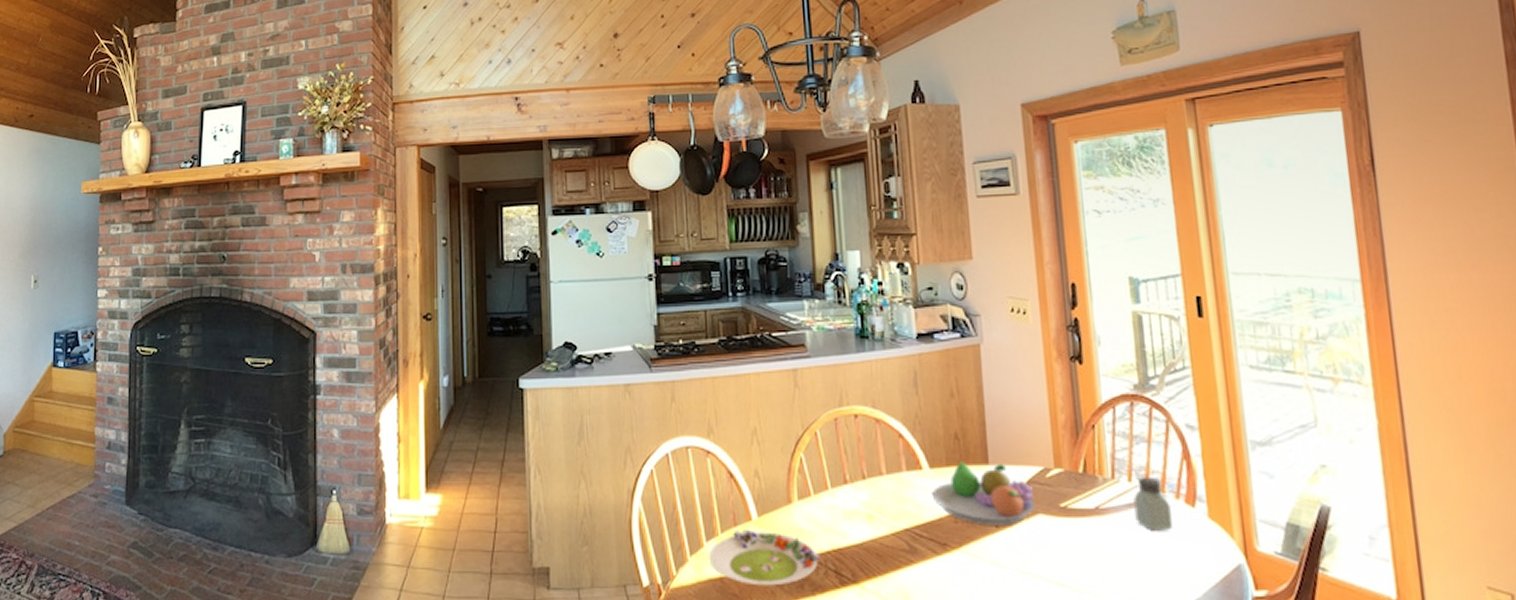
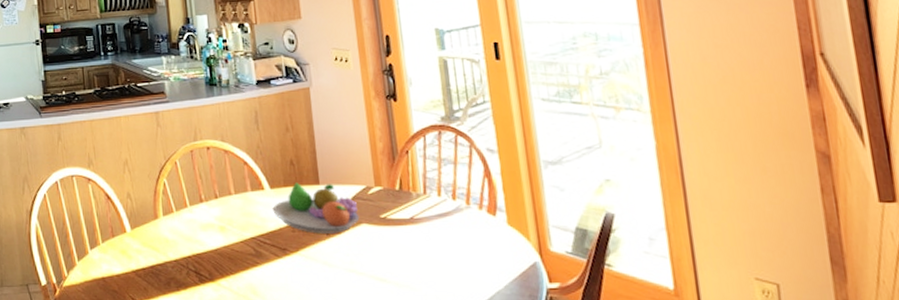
salad plate: present [710,530,820,586] -> none [94,240,183,284]
saltshaker: present [1133,476,1172,531] -> none [443,192,477,236]

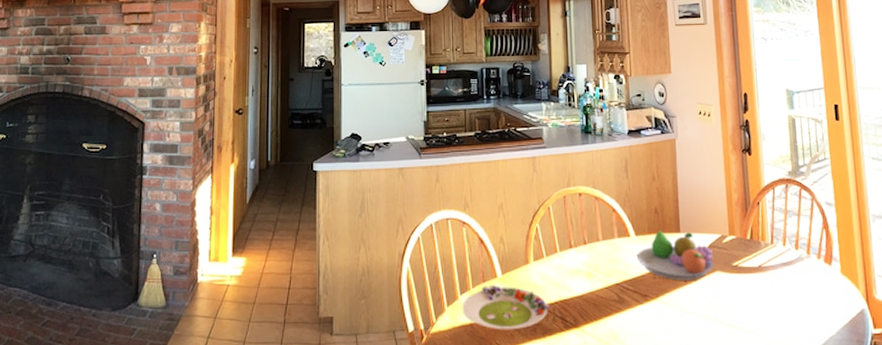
salad plate: none [94,240,183,284] -> present [463,286,550,330]

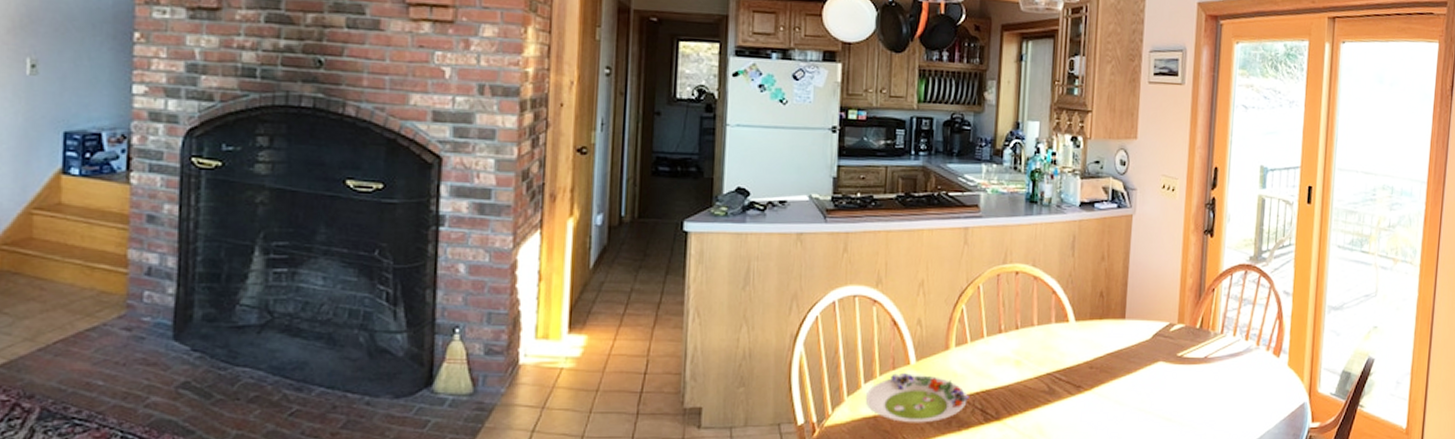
fruit bowl: present [636,230,715,280] -> none [1074,315,1158,371]

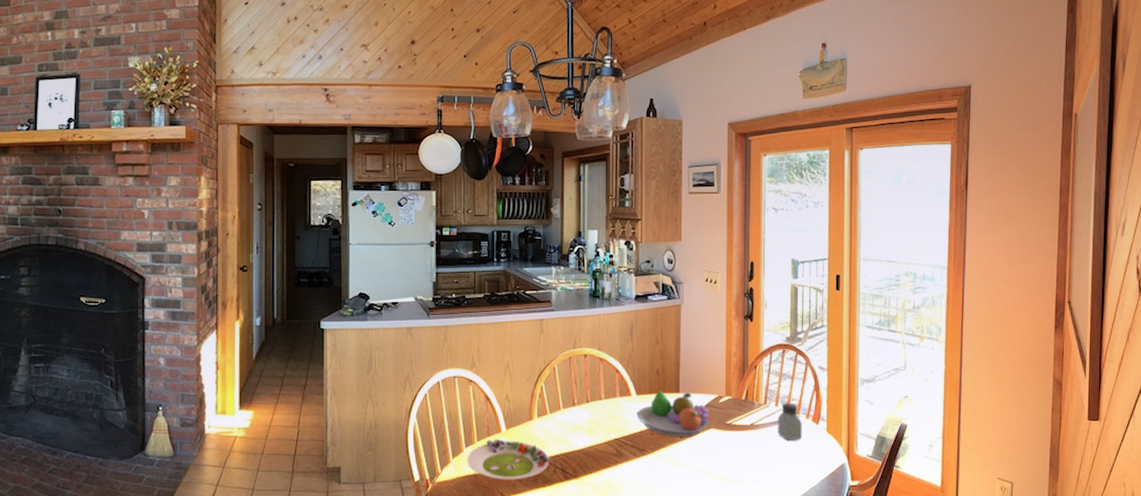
fruit bowl: none [1074,315,1158,371] -> present [636,390,709,437]
saltshaker: none [1234,332,1262,376] -> present [777,403,802,440]

